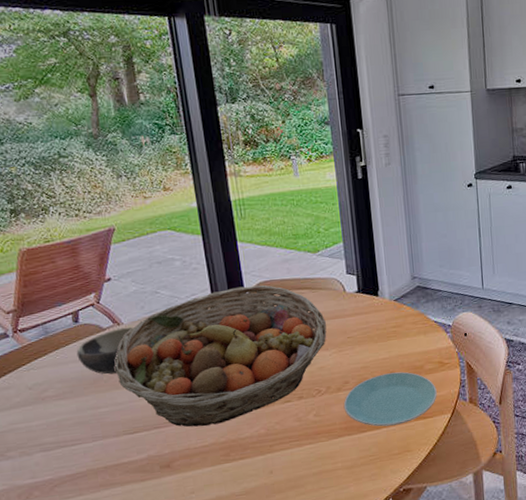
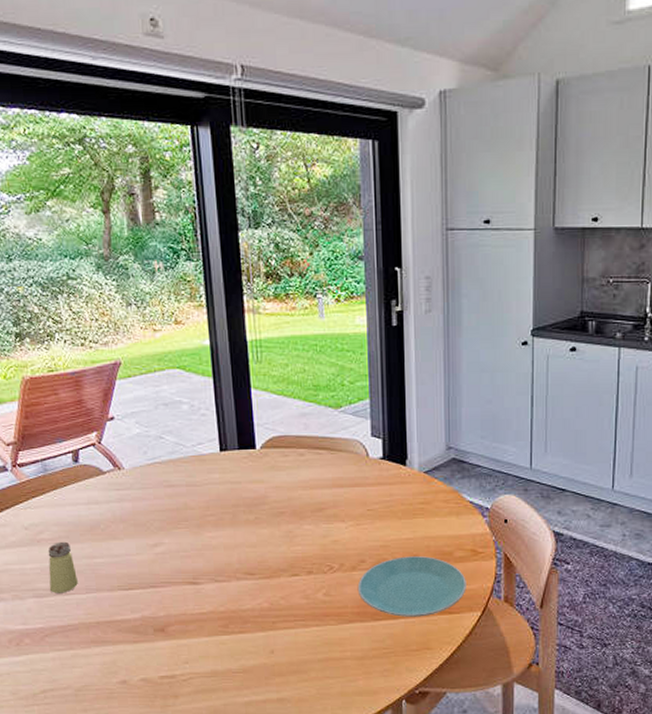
saltshaker: none [53,396,84,446] -> present [48,541,78,593]
bowl: present [76,326,134,375] -> none [74,472,135,523]
fruit basket: present [115,285,327,427] -> none [113,439,344,592]

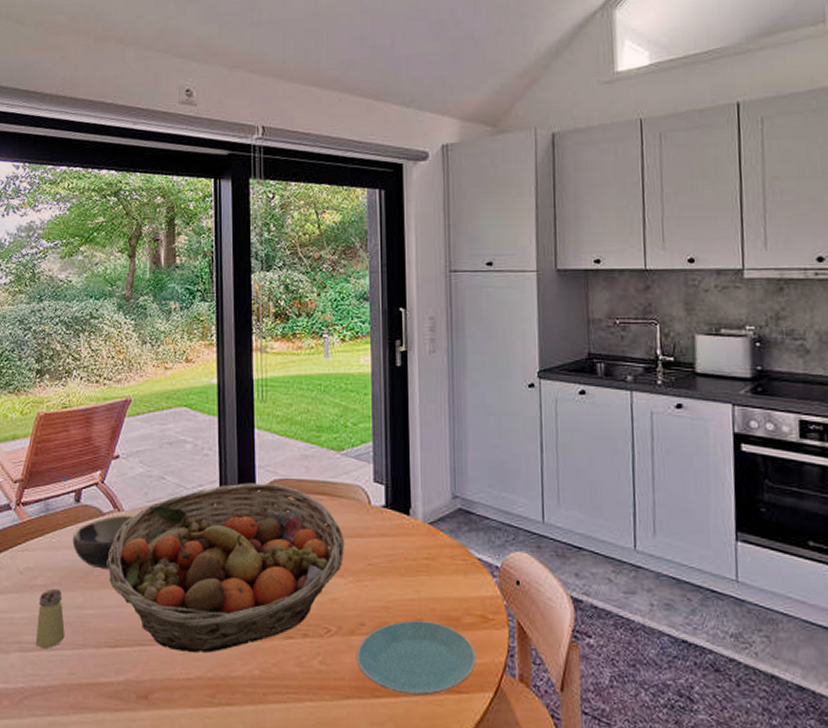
bowl: none [74,472,135,523] -> present [72,515,133,569]
fruit basket: none [113,439,344,592] -> present [108,483,344,654]

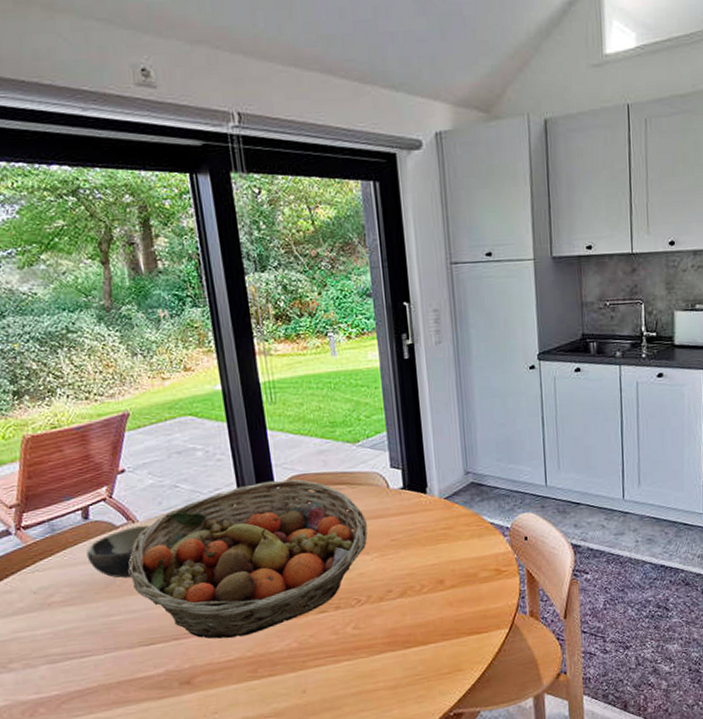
saltshaker: present [36,588,65,648] -> none [60,602,95,657]
plate: present [356,620,476,696] -> none [386,580,493,642]

